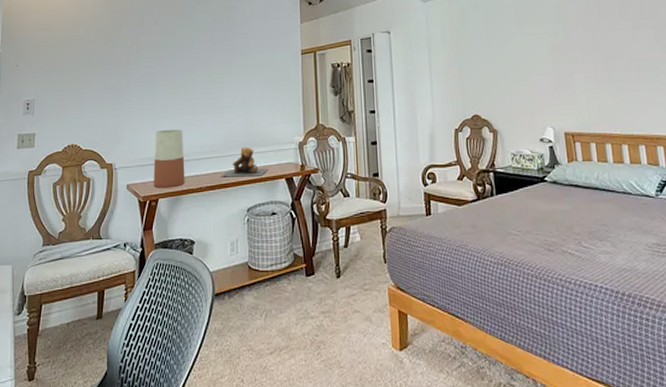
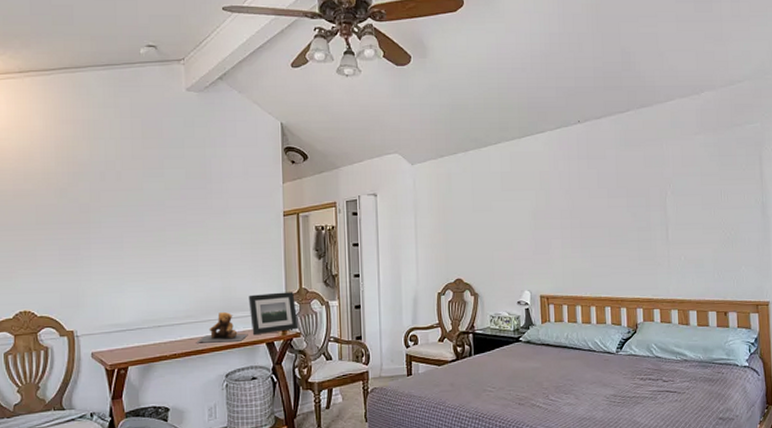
vase: present [153,129,185,188] -> none [121,293,157,356]
picture frame: none [269,128,317,171] -> present [248,292,299,336]

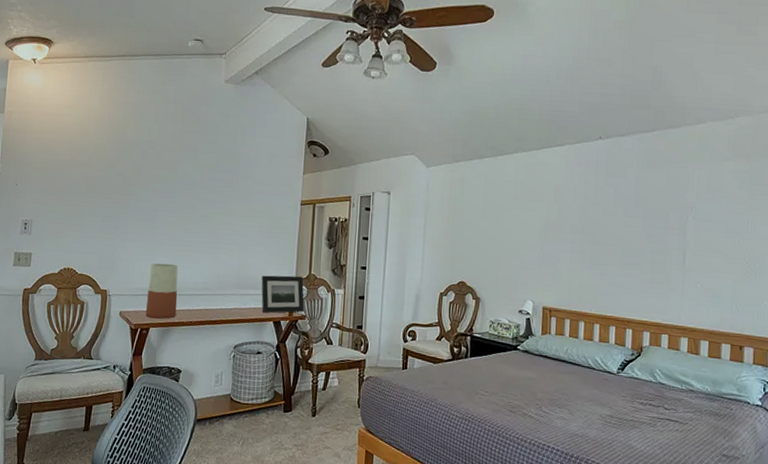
vase: none [121,293,157,356] -> present [145,263,179,319]
teddy bear: present [196,312,248,343] -> none [210,288,258,317]

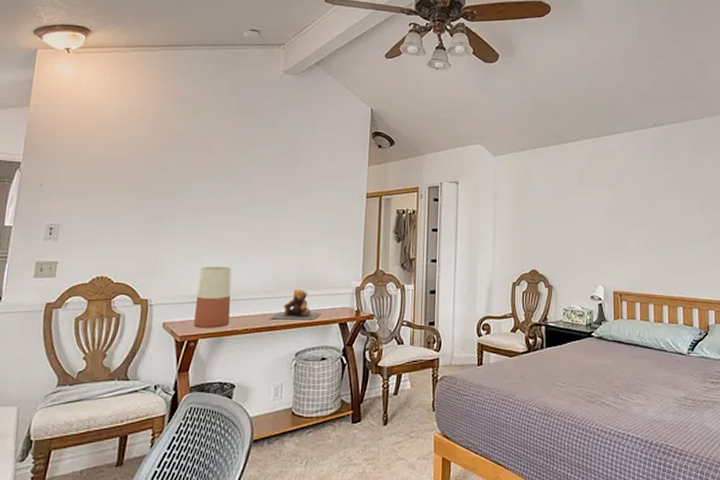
teddy bear: none [210,288,258,317] -> present [269,290,322,320]
picture frame: present [261,275,305,313] -> none [325,273,373,315]

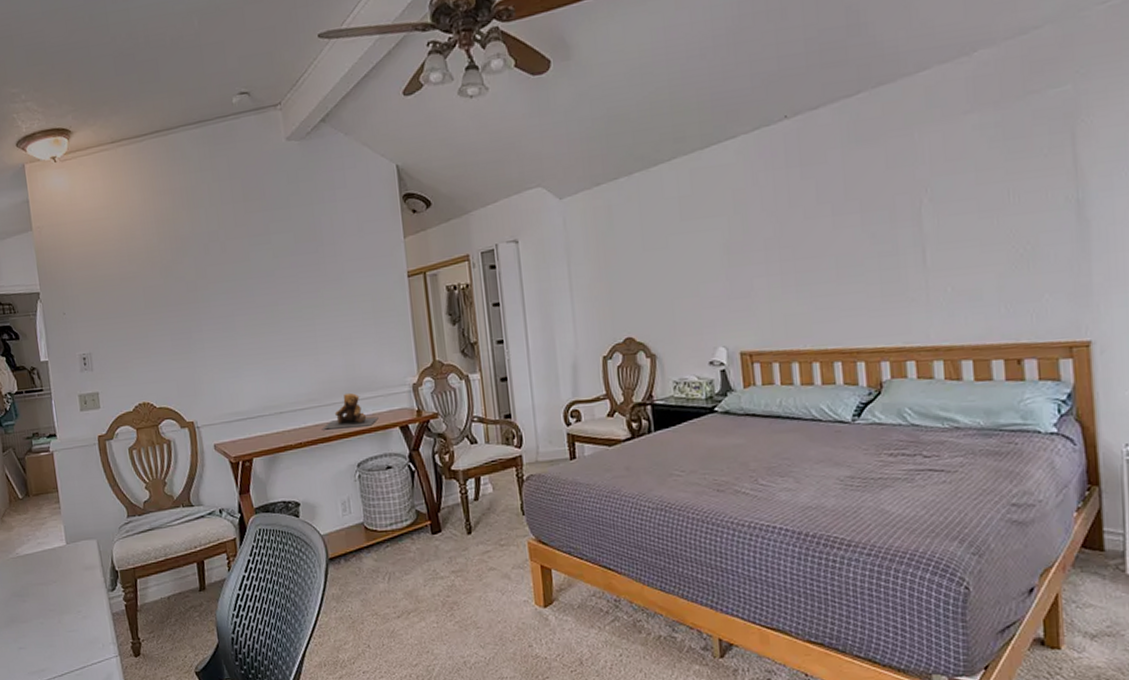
vase: present [193,266,232,328] -> none [239,376,281,447]

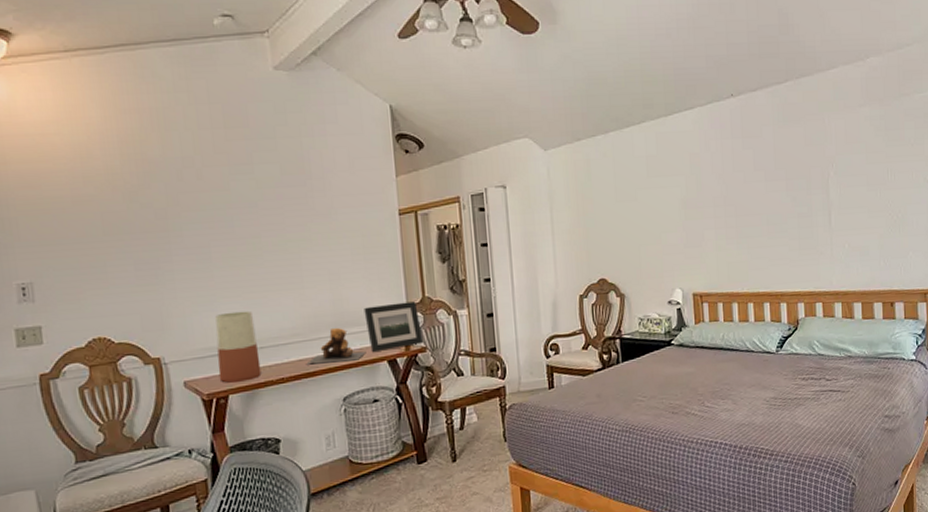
vase: none [239,376,281,447] -> present [215,310,262,383]
picture frame: none [375,365,436,419] -> present [364,301,424,353]

